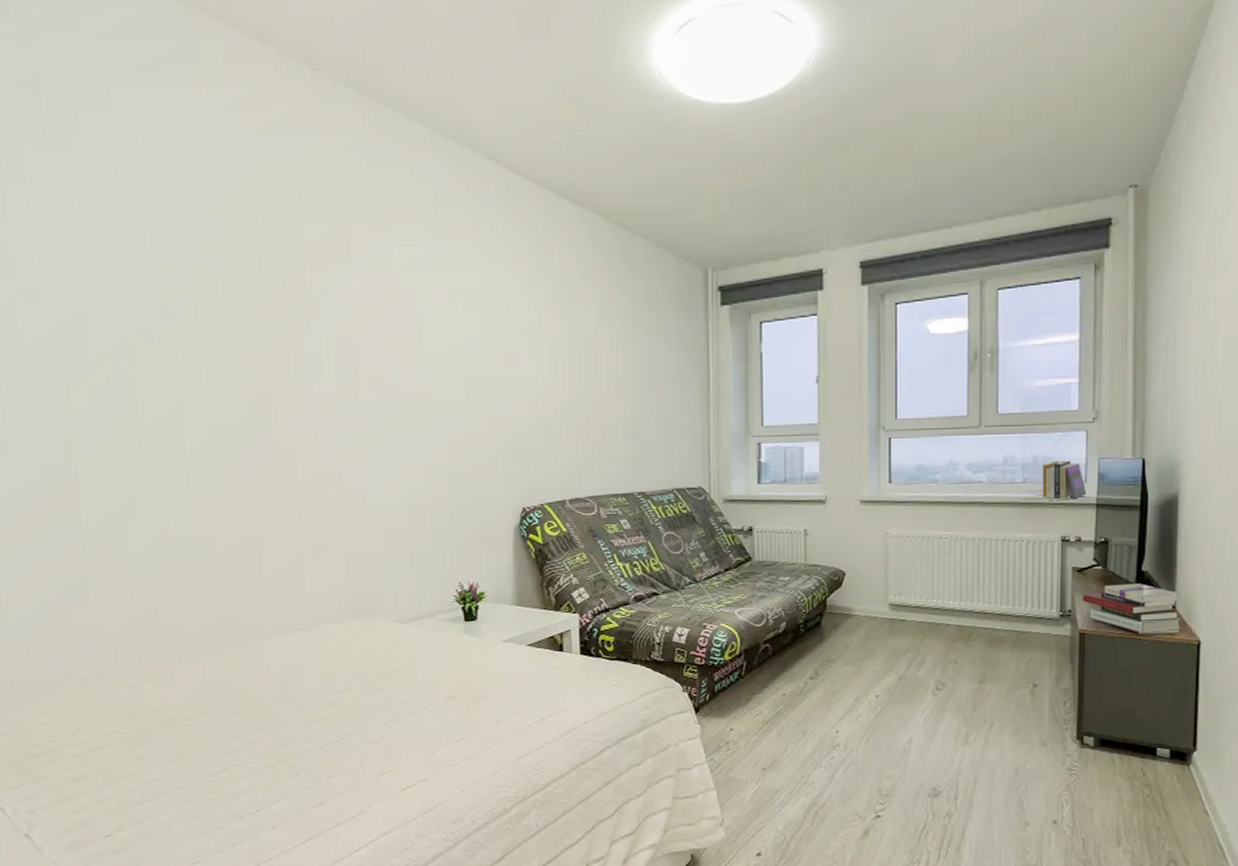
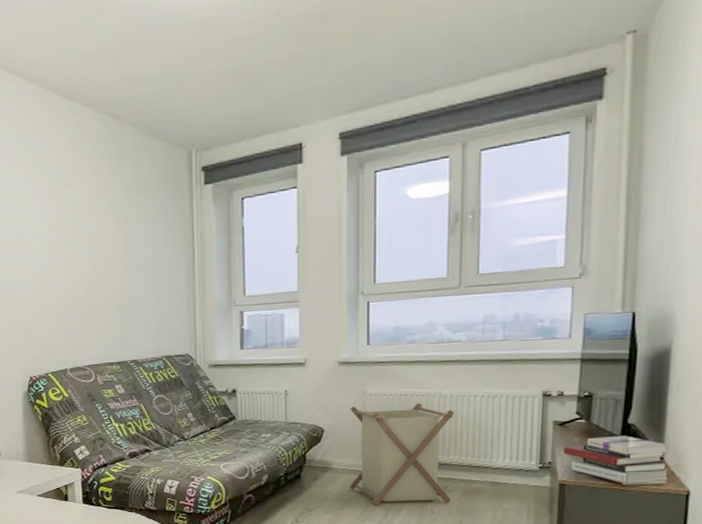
laundry basket: none [871,545,977,656] -> present [349,402,454,505]
books: present [1042,460,1087,500] -> none [523,316,571,356]

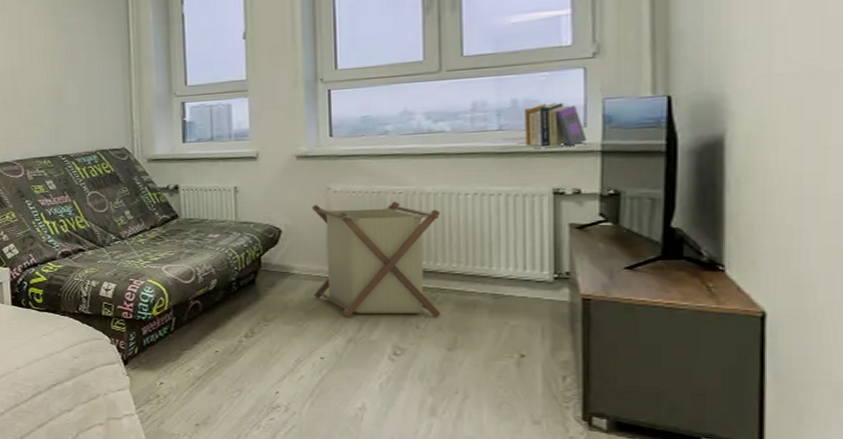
books: none [523,316,571,356] -> present [525,102,587,148]
books: present [563,436,669,486] -> none [584,242,733,303]

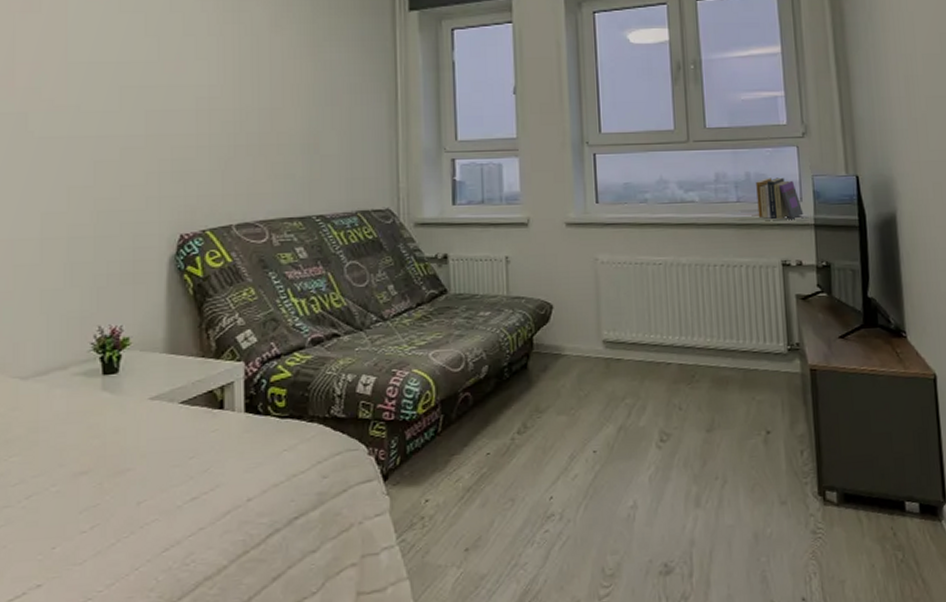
laundry basket: present [312,201,441,317] -> none [581,272,699,402]

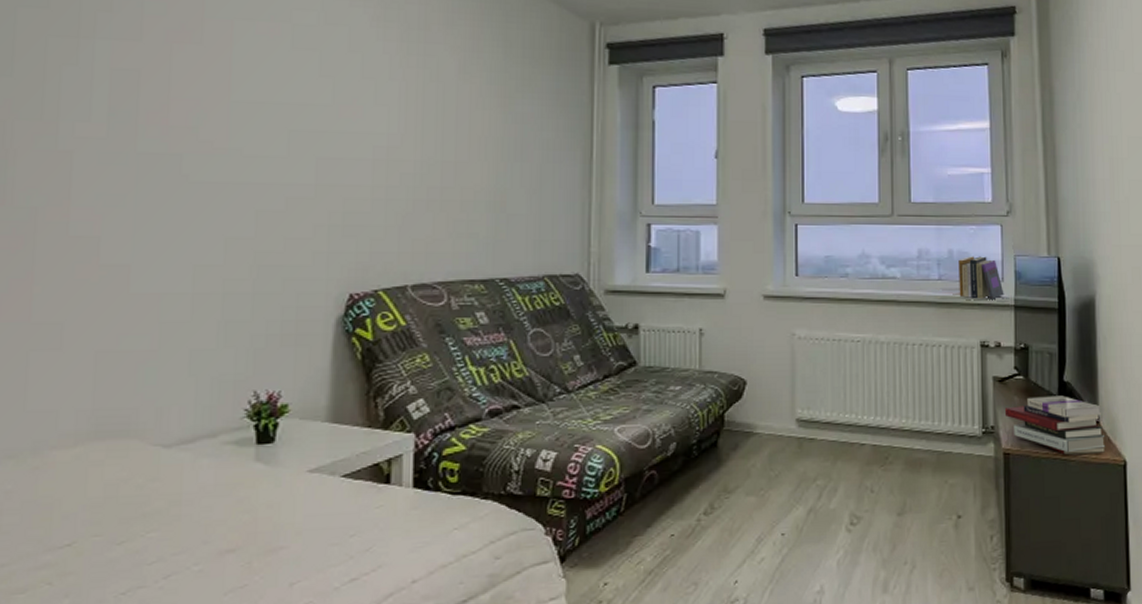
books: none [809,311,914,370] -> present [1004,396,1106,455]

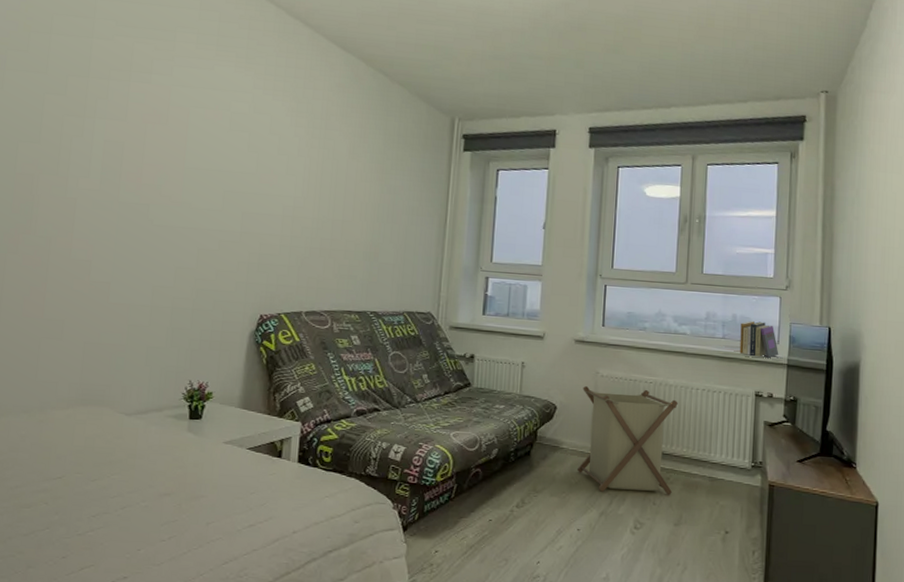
laundry basket: none [776,350,892,483] -> present [576,386,678,495]
books: present [1004,396,1106,455] -> none [772,441,861,494]

